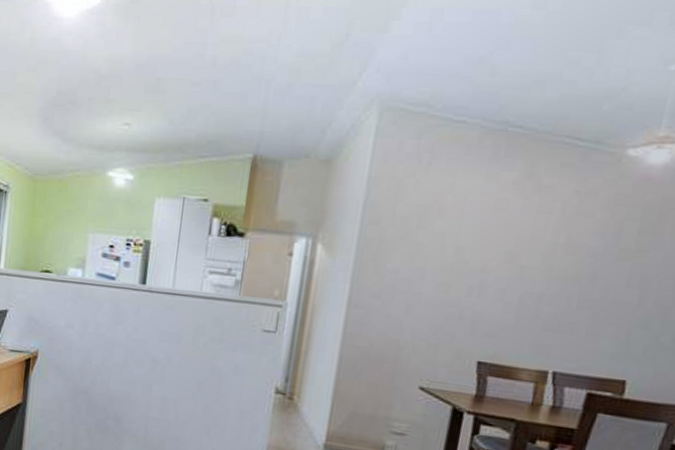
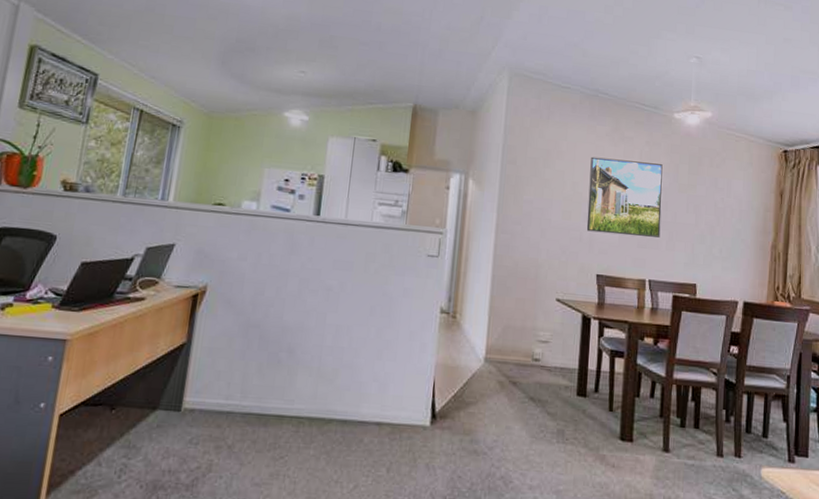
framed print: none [469,213,597,319] -> present [586,156,663,238]

